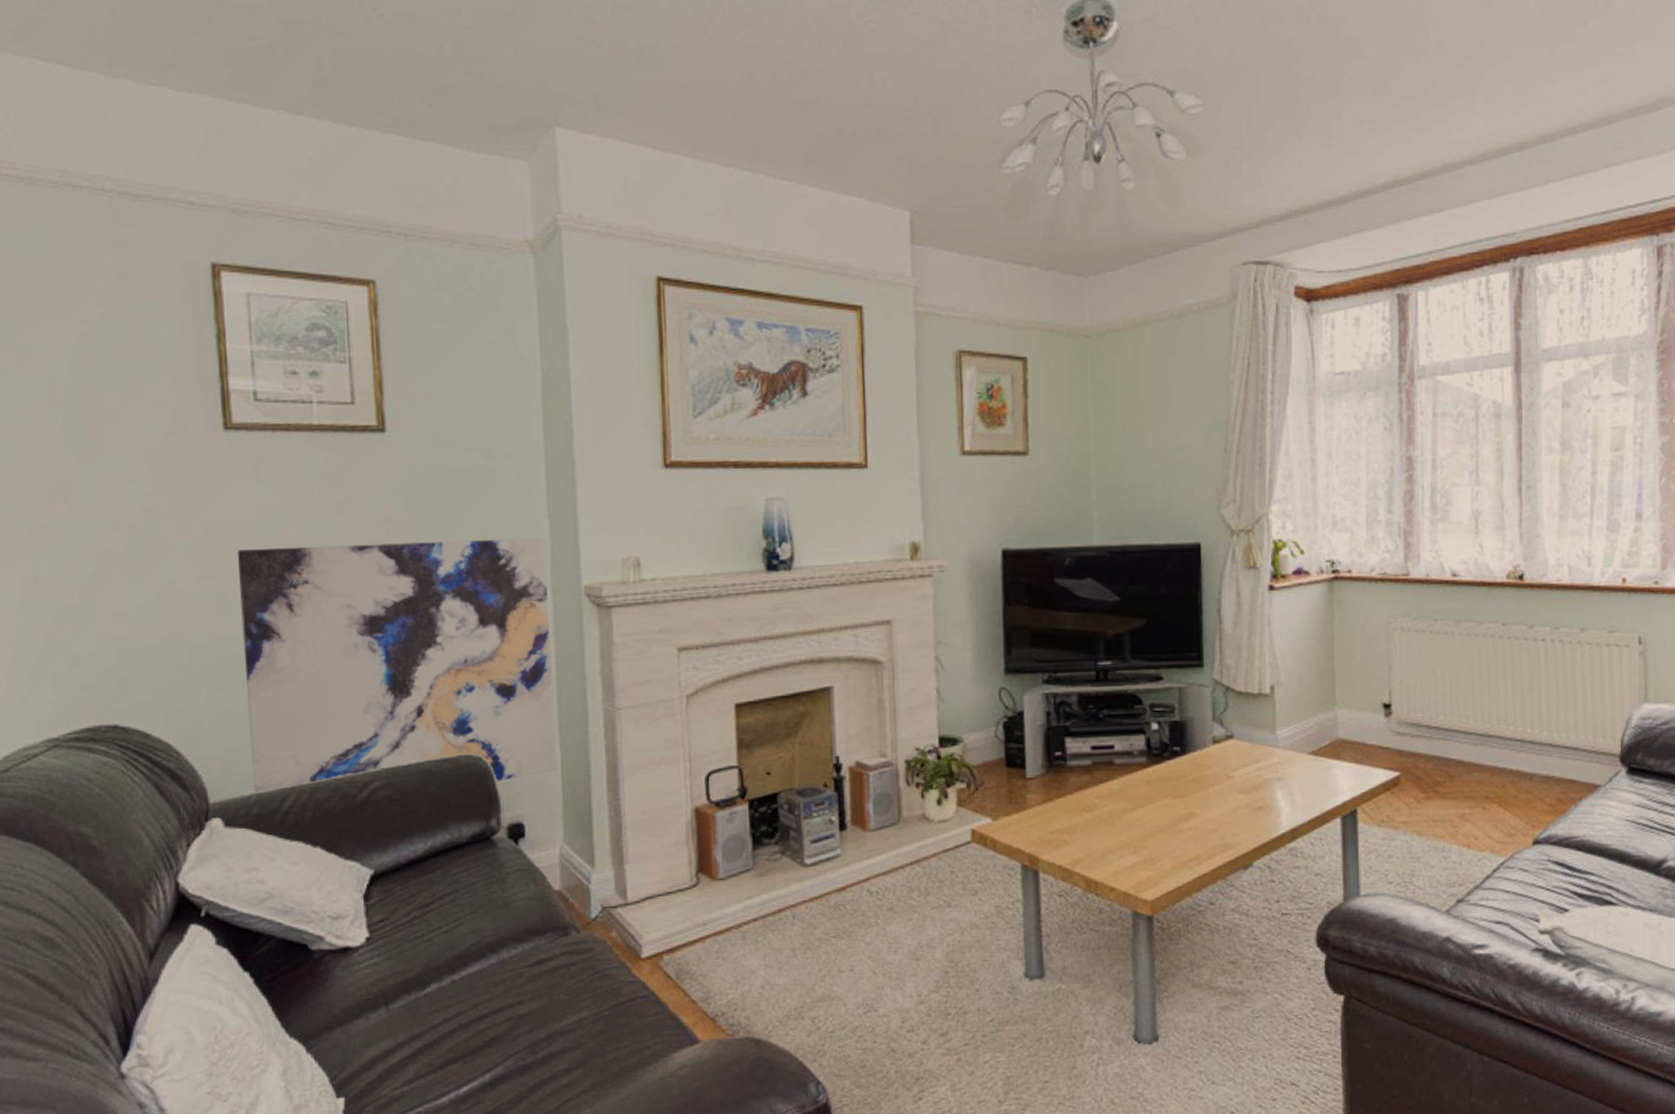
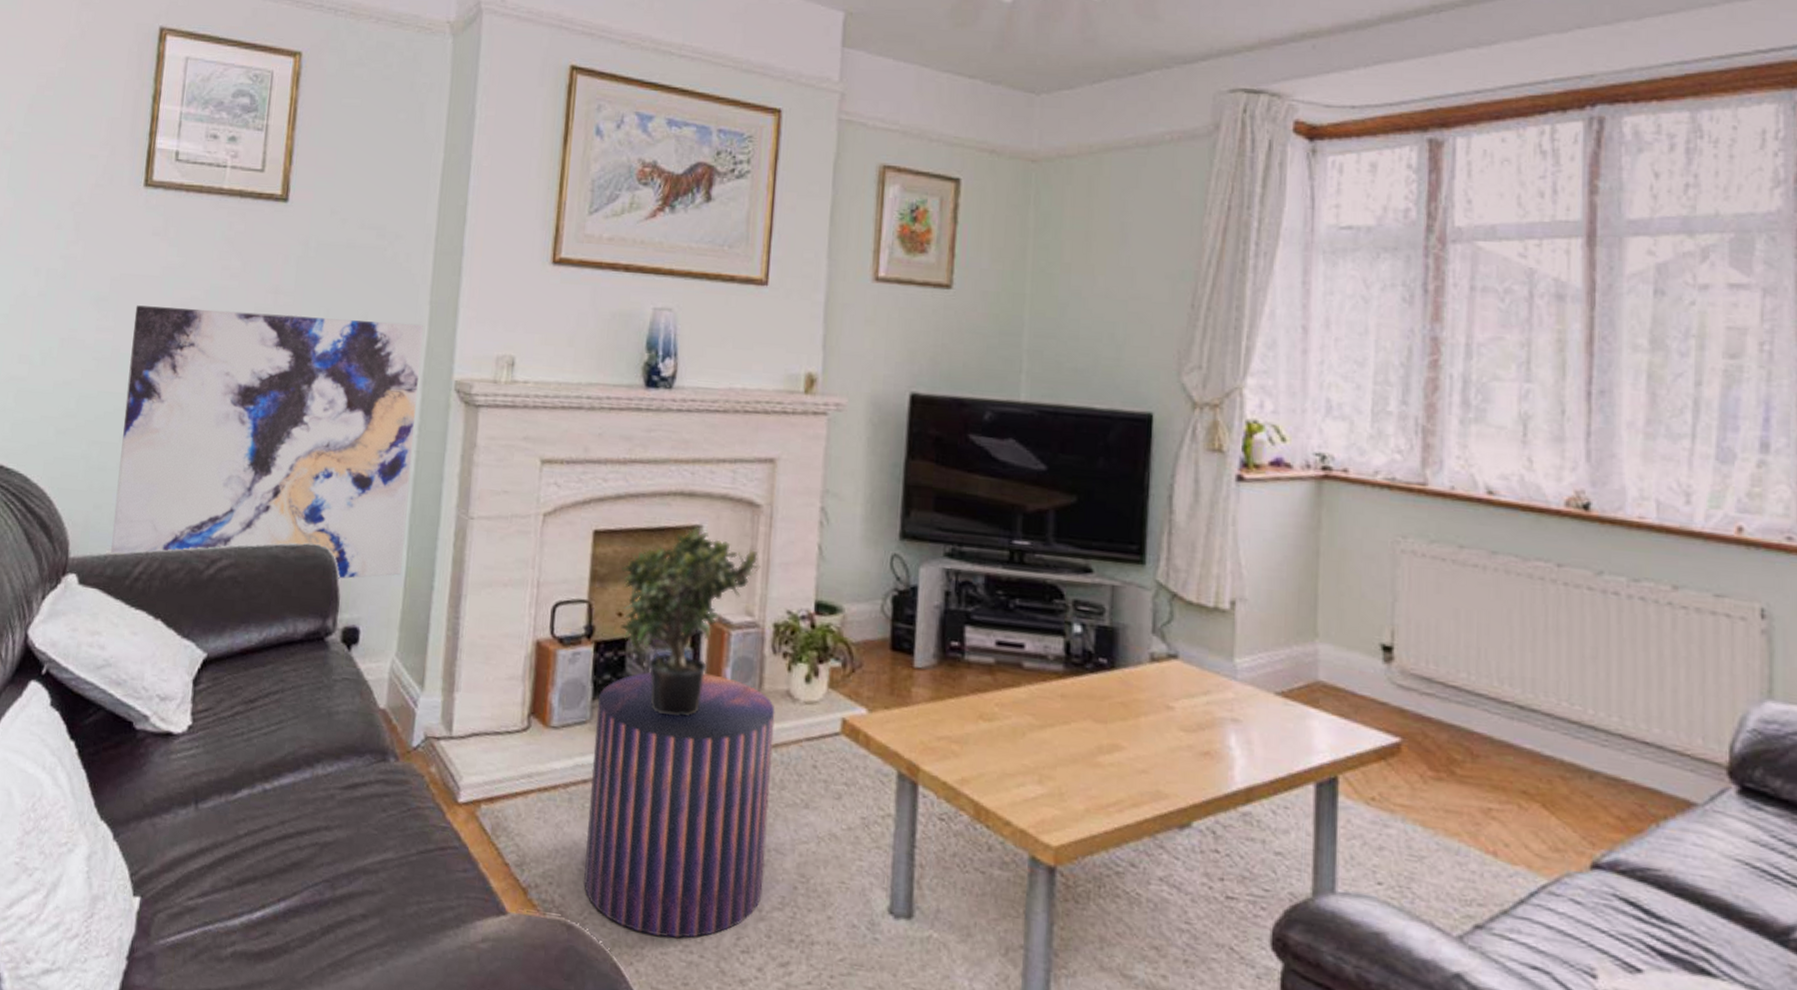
stool: none [757,811,920,1035] -> present [583,672,775,938]
potted plant: none [764,689,889,852] -> present [620,527,761,716]

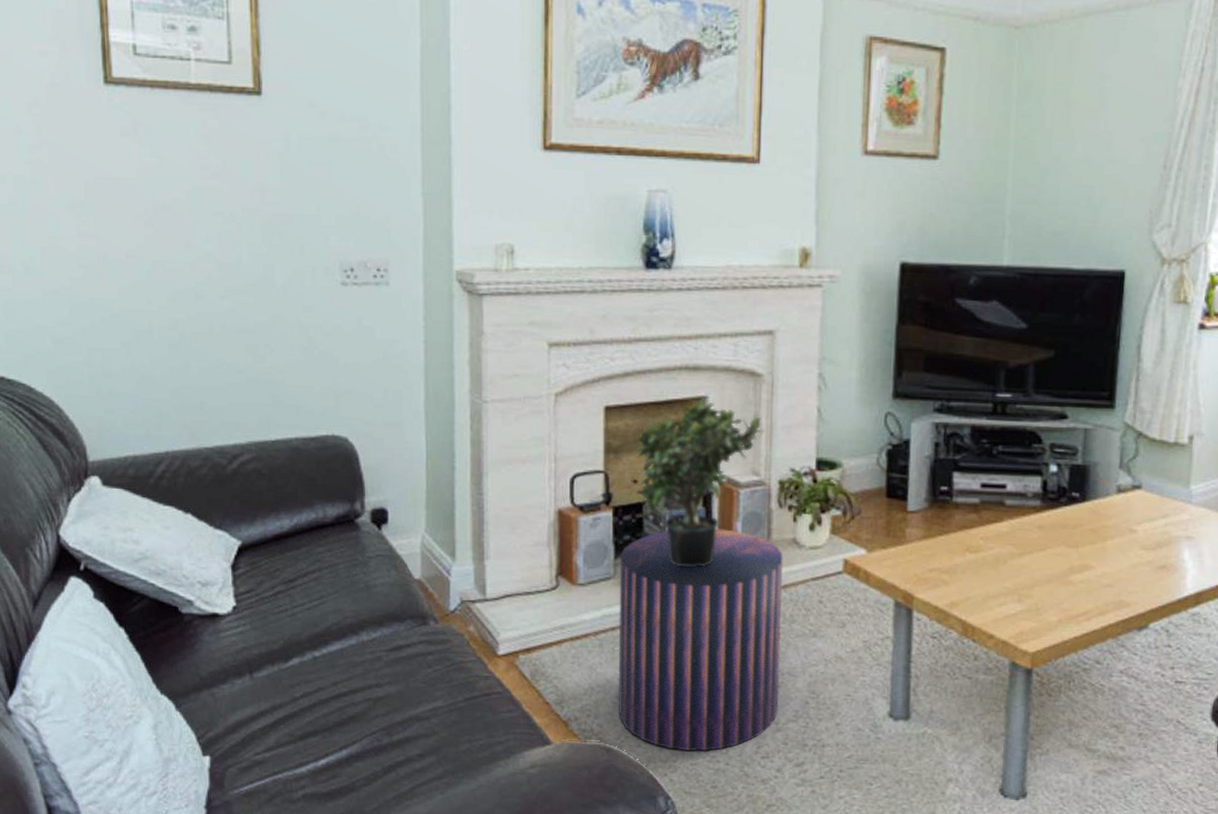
wall art: present [111,305,423,579] -> none [115,209,422,465]

